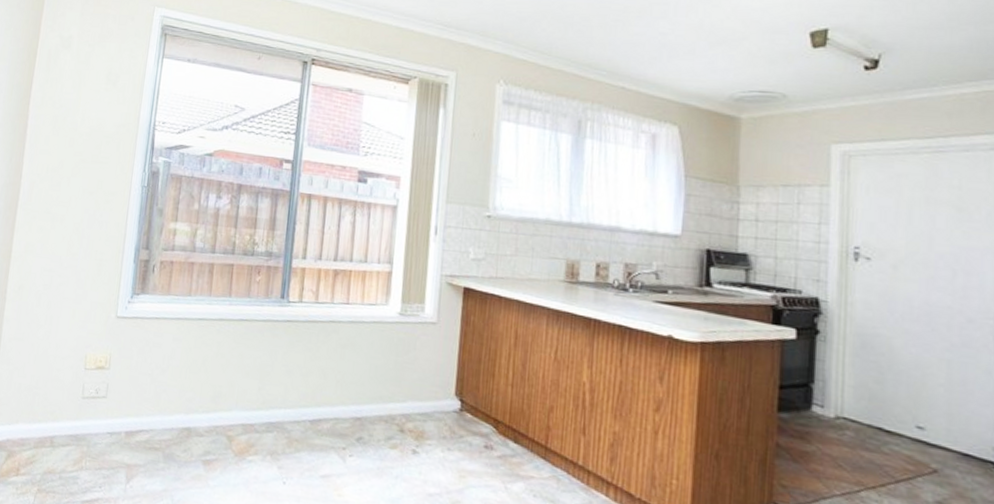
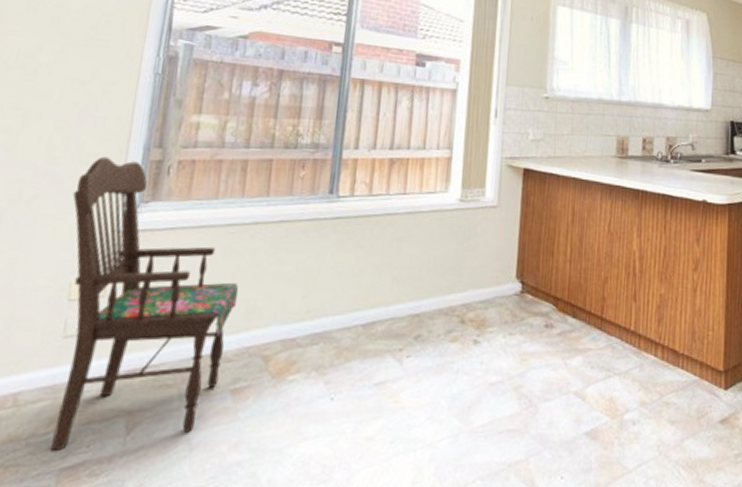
dining chair: none [75,254,208,490] -> present [49,156,239,450]

